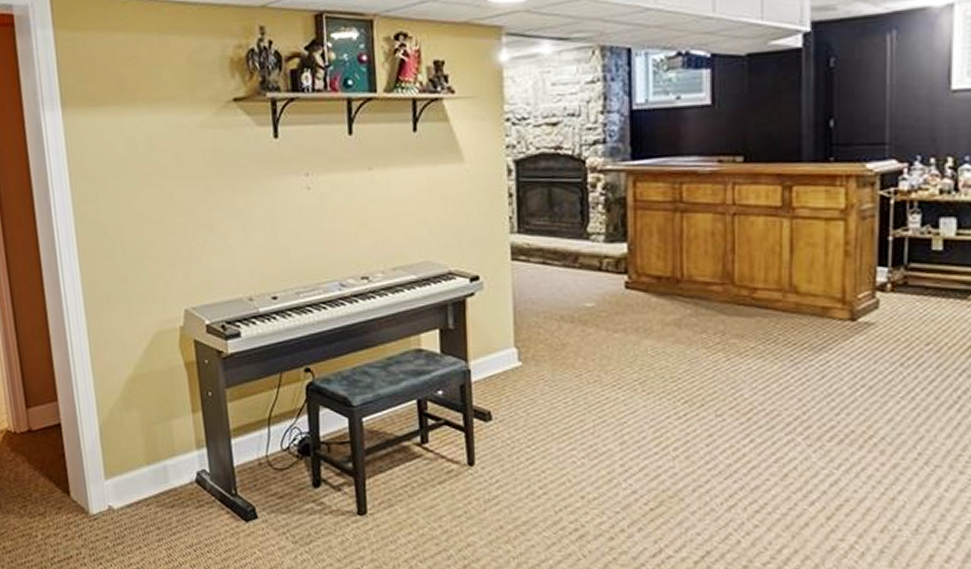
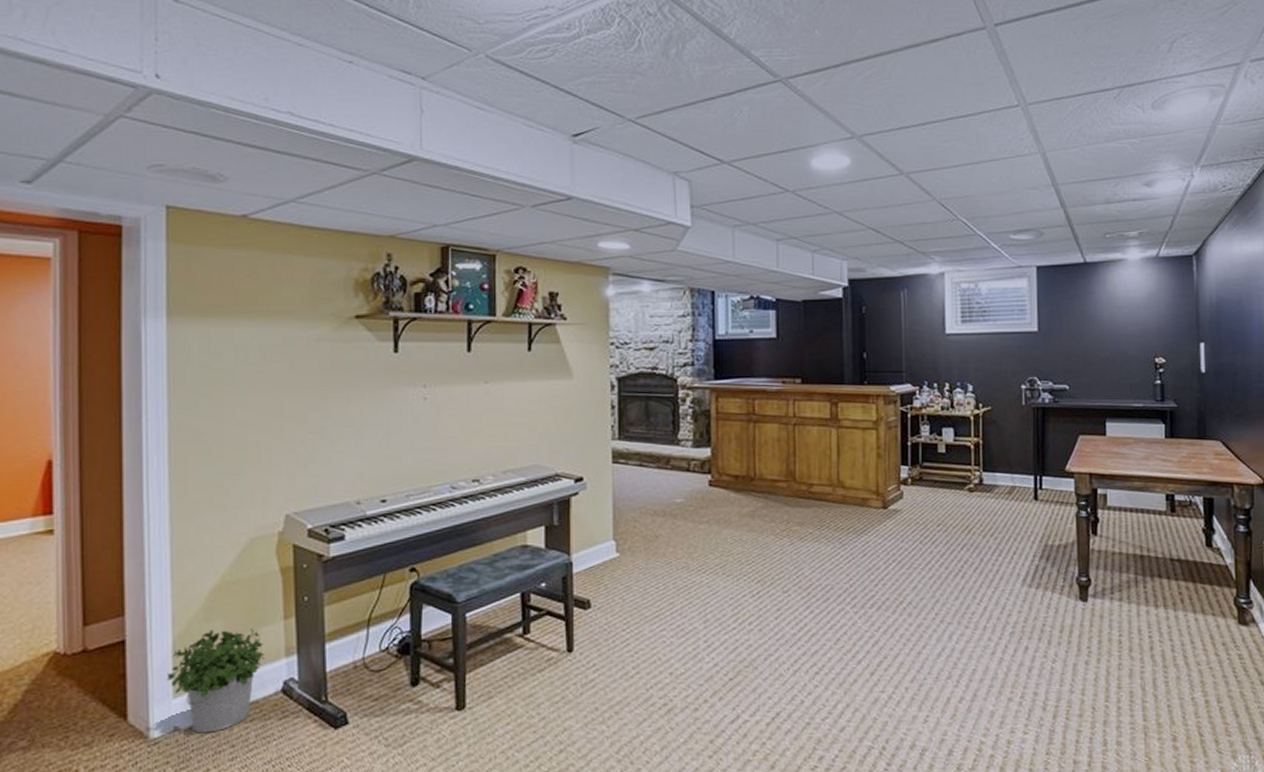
potted plant: none [97,418,179,514] -> present [166,628,265,734]

